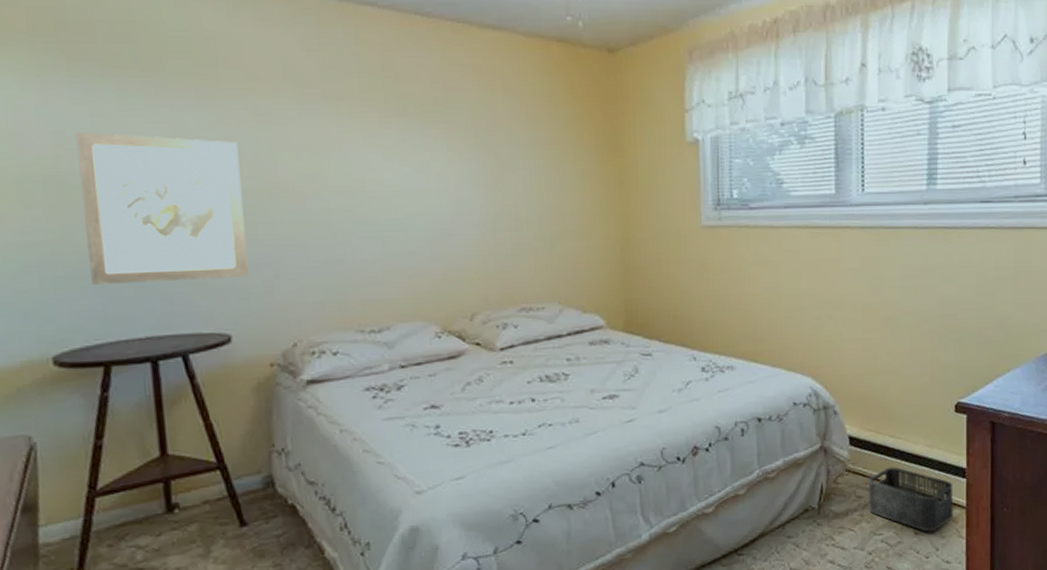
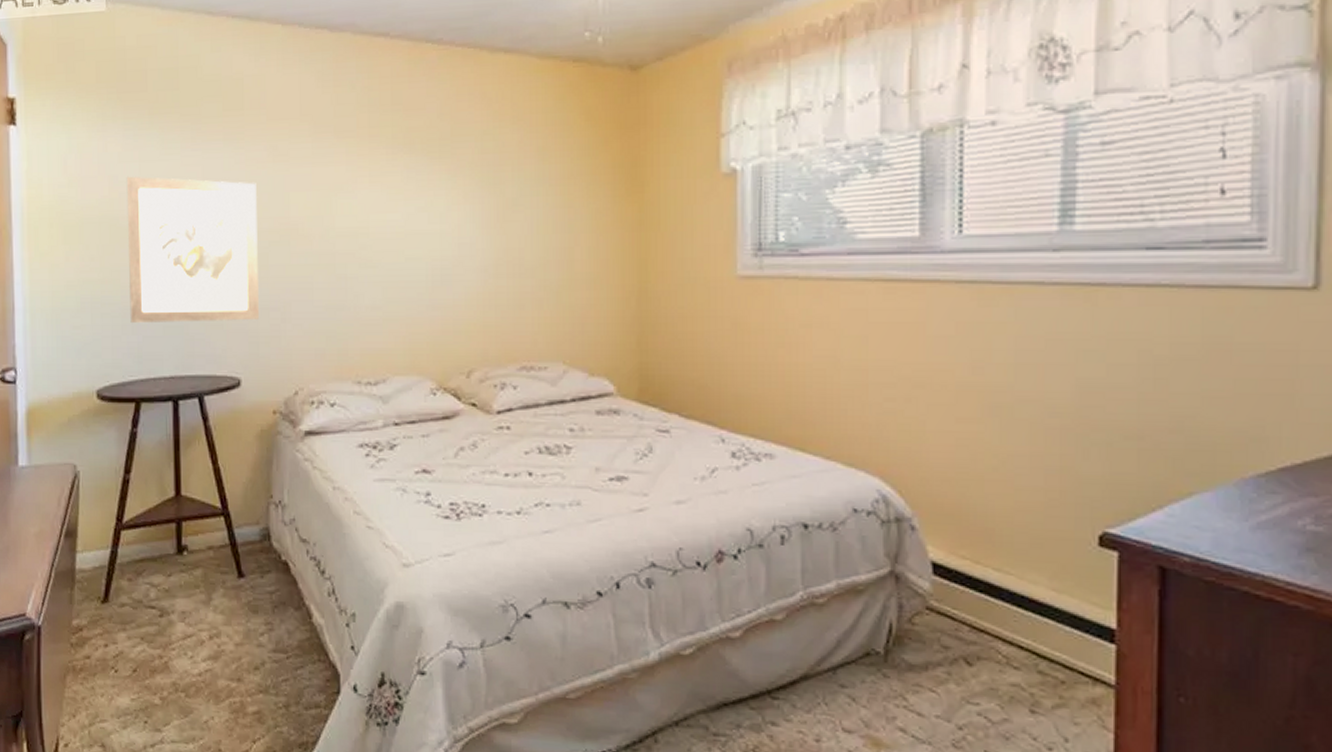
storage bin: present [868,467,954,532] -> none [958,612,1095,714]

